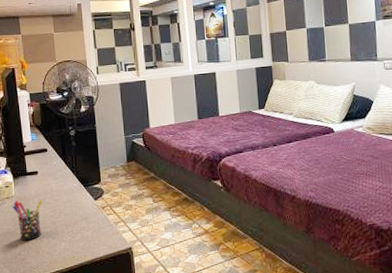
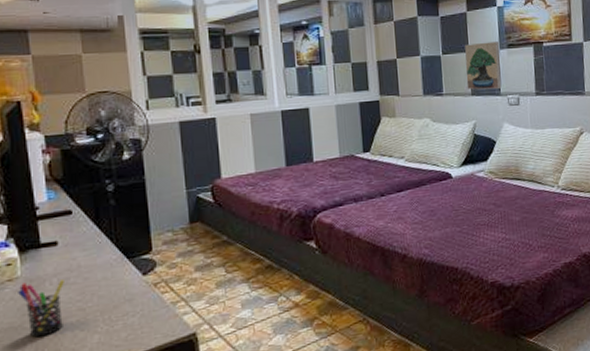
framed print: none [345,13,378,56] -> present [465,41,502,90]

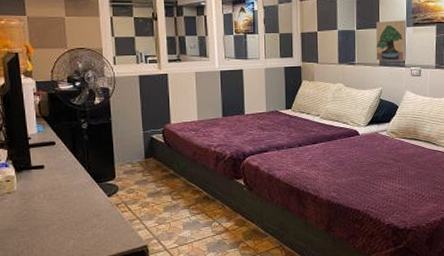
pen holder: present [18,280,64,338] -> none [14,196,49,239]

